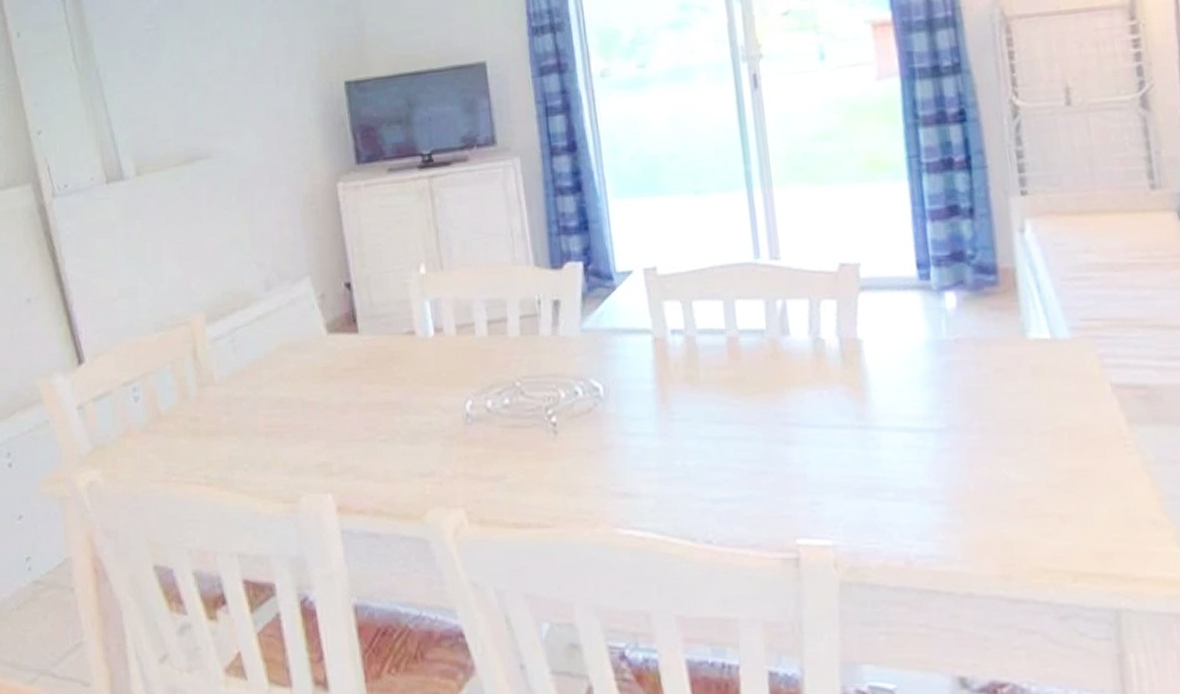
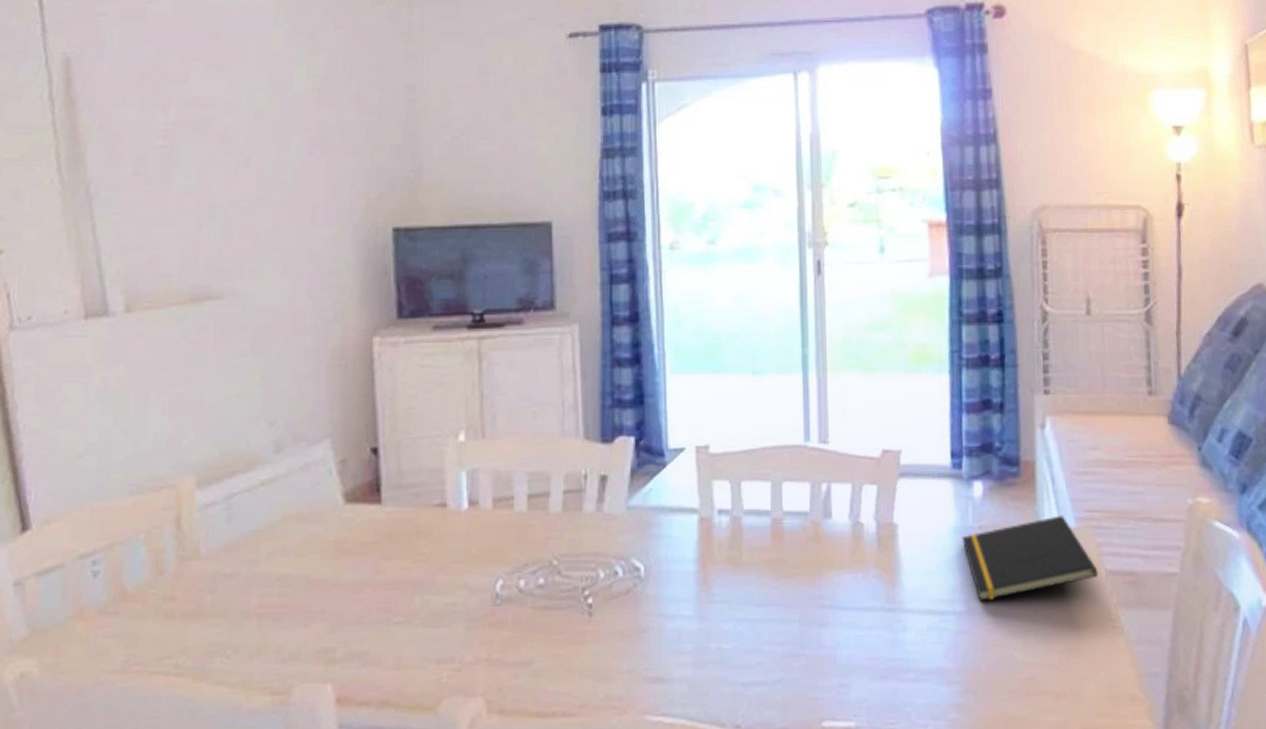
notepad: none [935,325,1102,419] -> present [961,515,1098,602]

